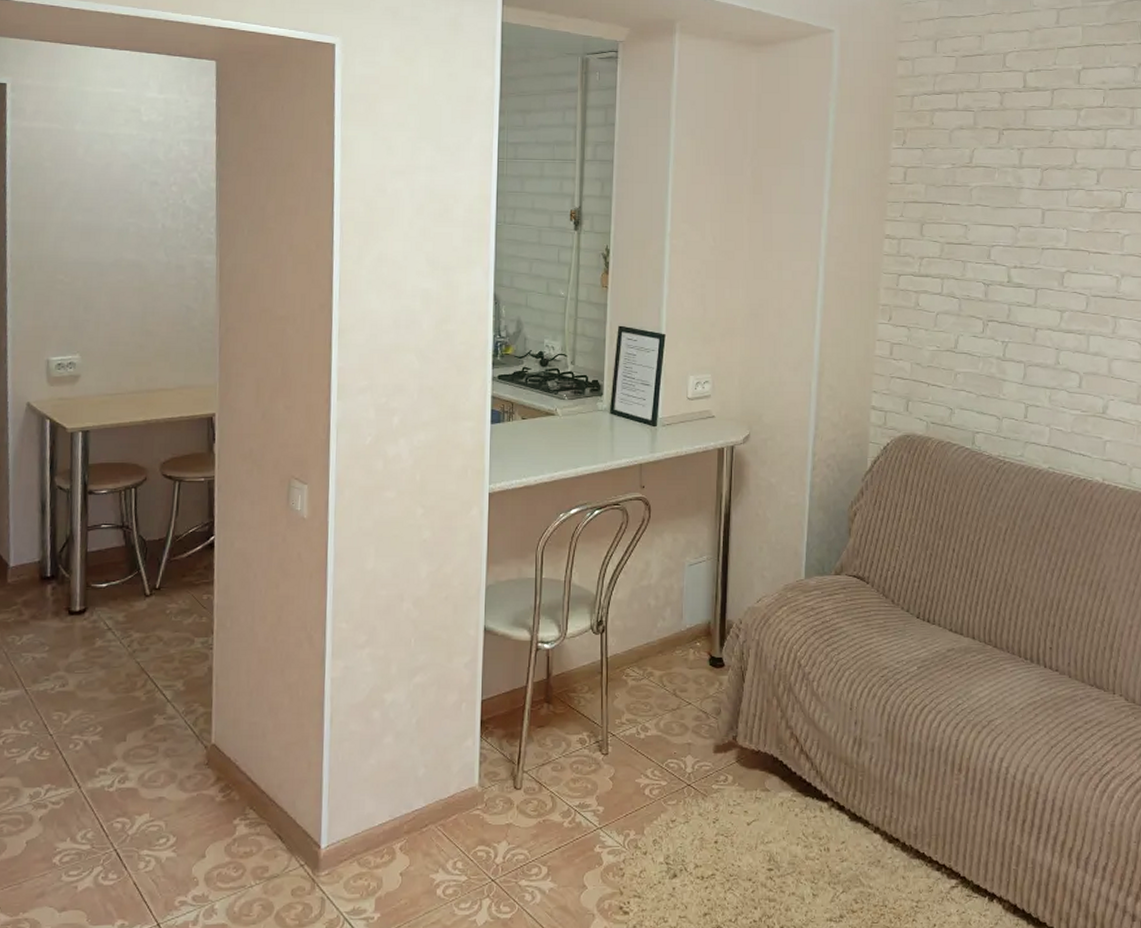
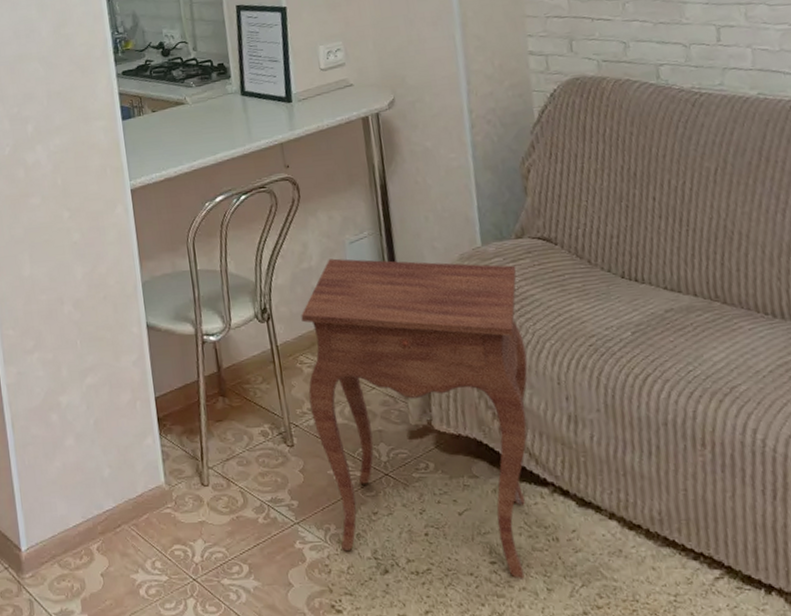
side table: none [629,578,831,885] -> present [301,258,528,579]

